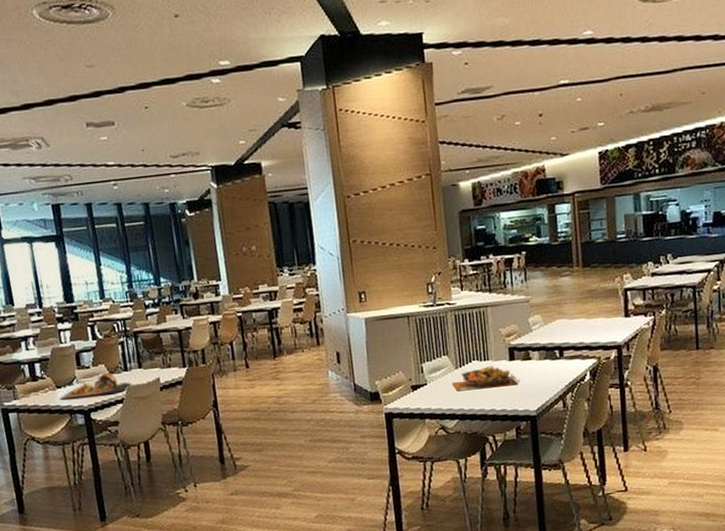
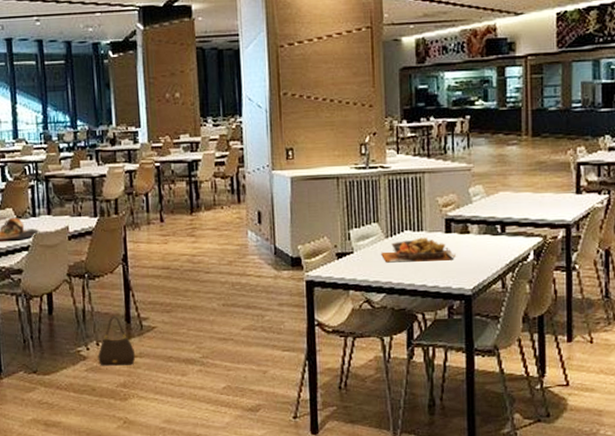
handbag: none [196,458,232,506] -> present [97,316,136,366]

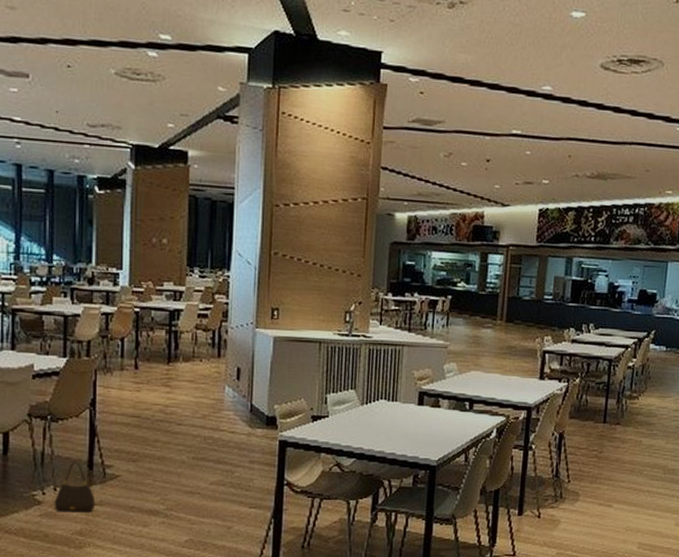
food tray: present [381,237,456,263] -> none [355,407,426,432]

